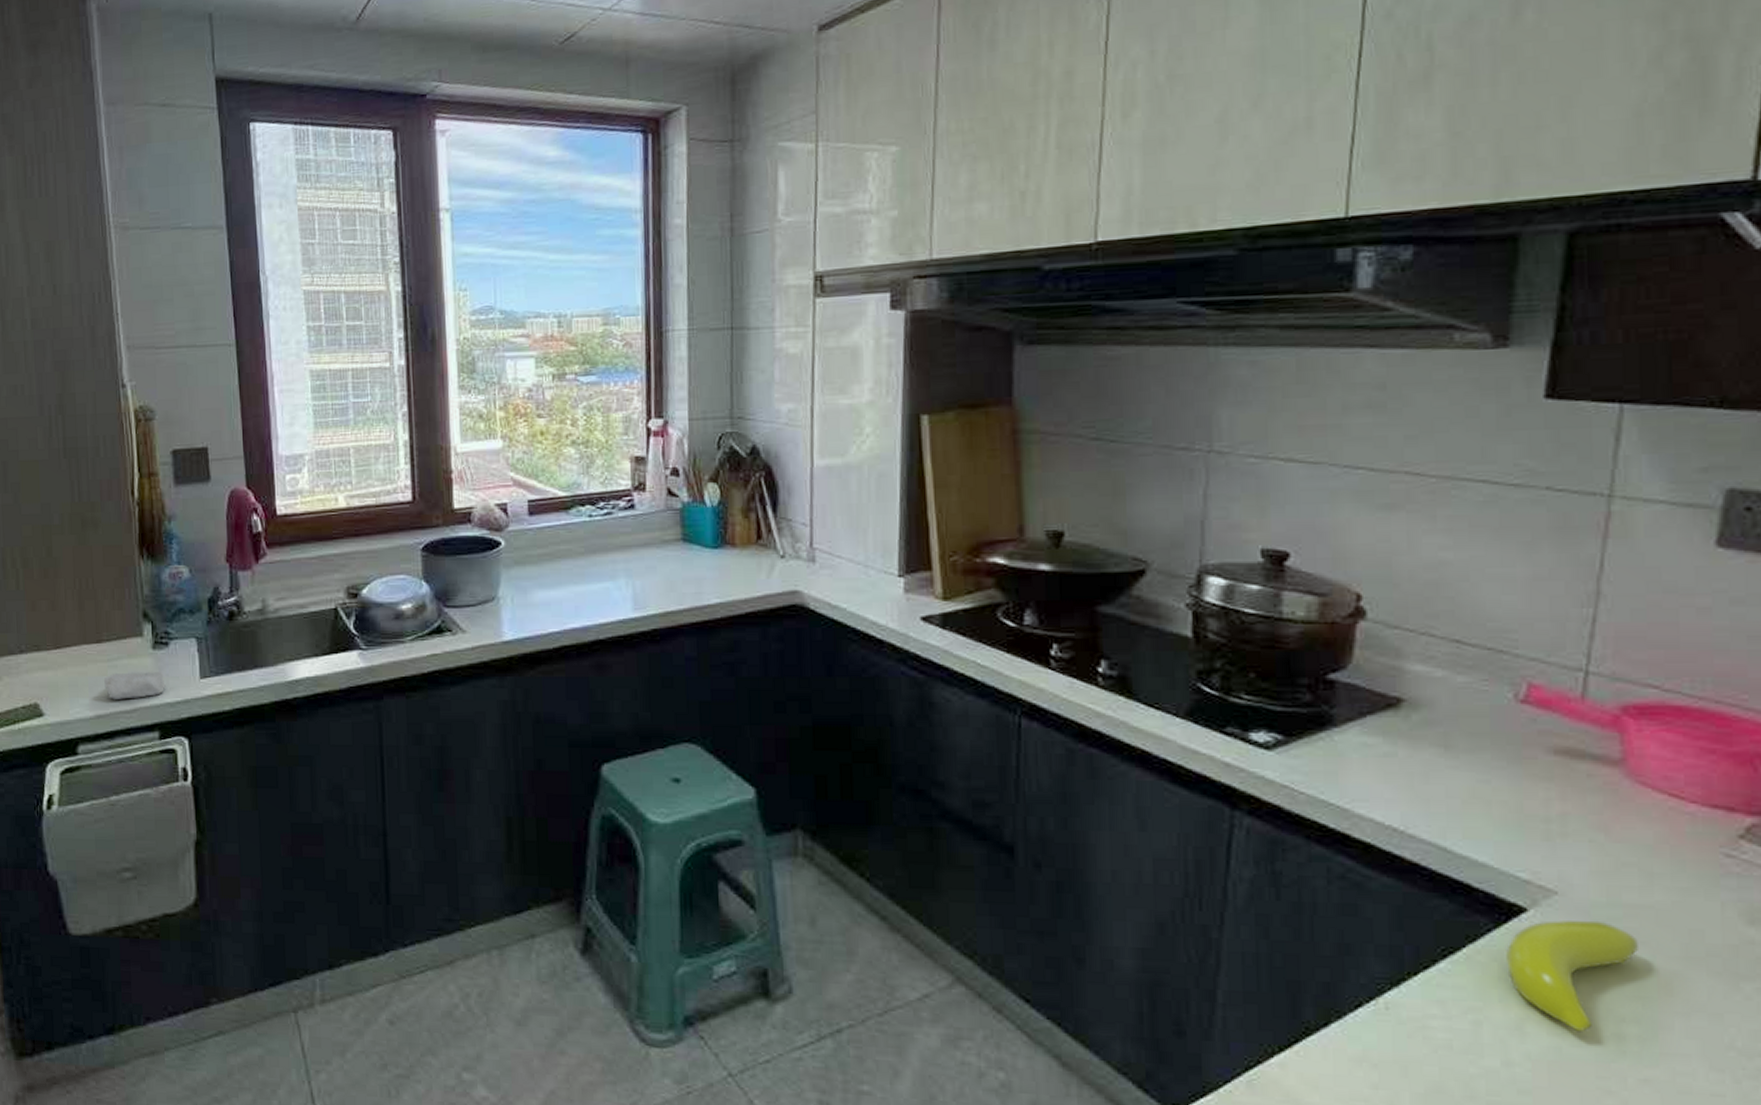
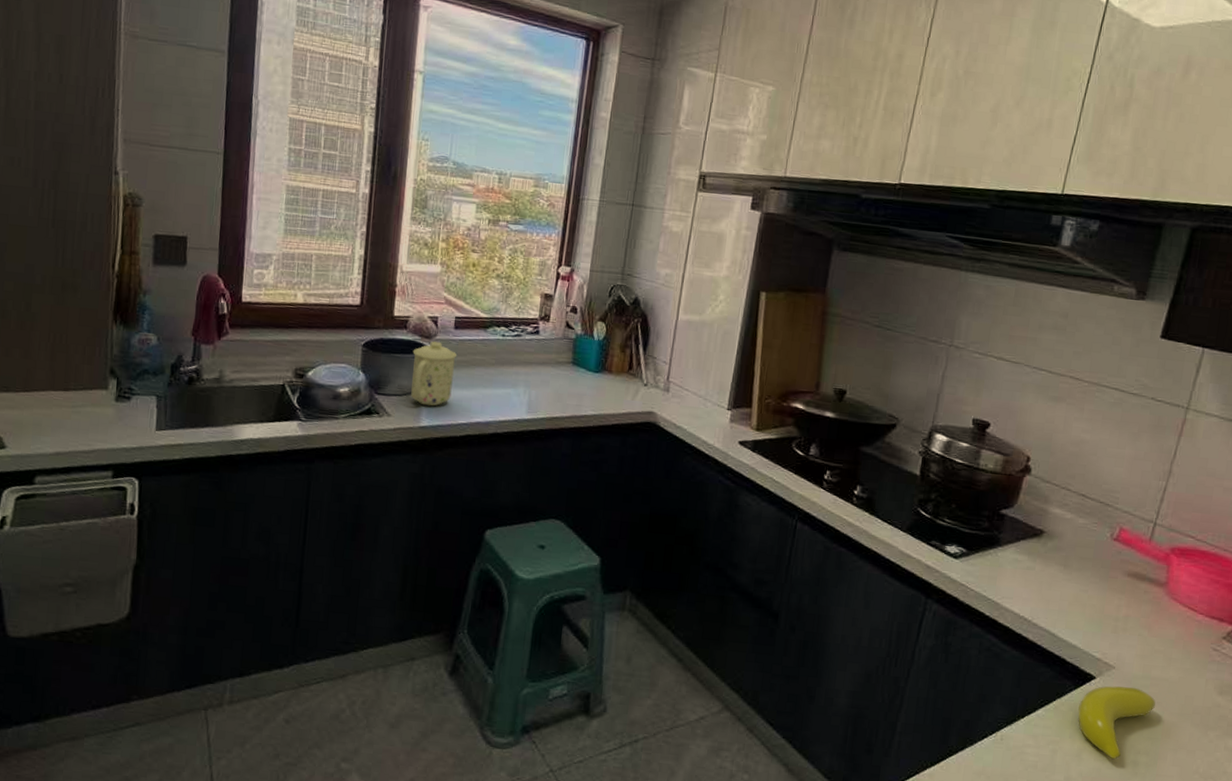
soap bar: present [104,671,166,699] -> none [67,417,124,442]
mug: none [482,533,537,615] -> present [410,341,458,407]

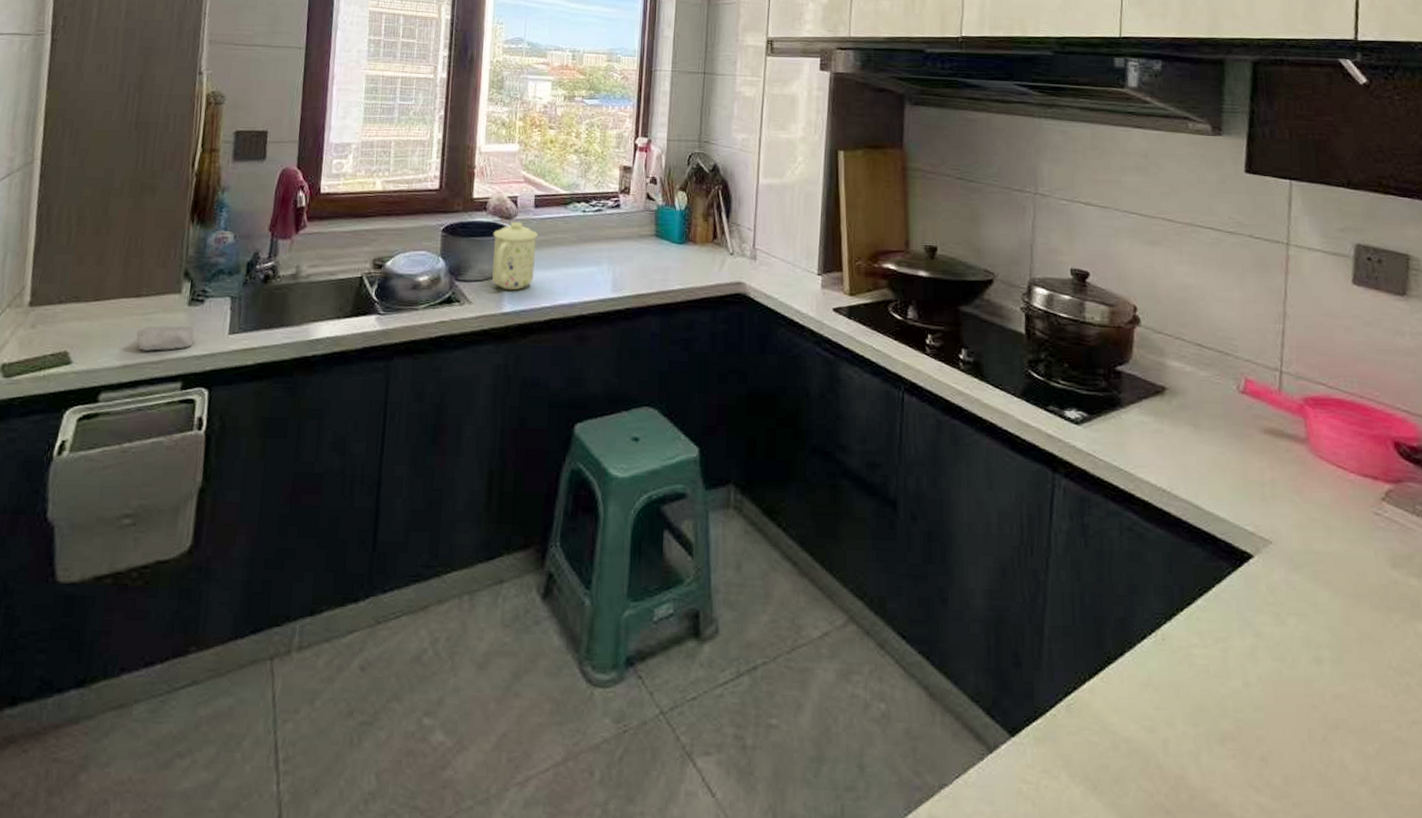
soap bar: none [67,417,124,442] -> present [136,325,195,351]
banana: present [1077,686,1156,760] -> none [1241,565,1327,657]

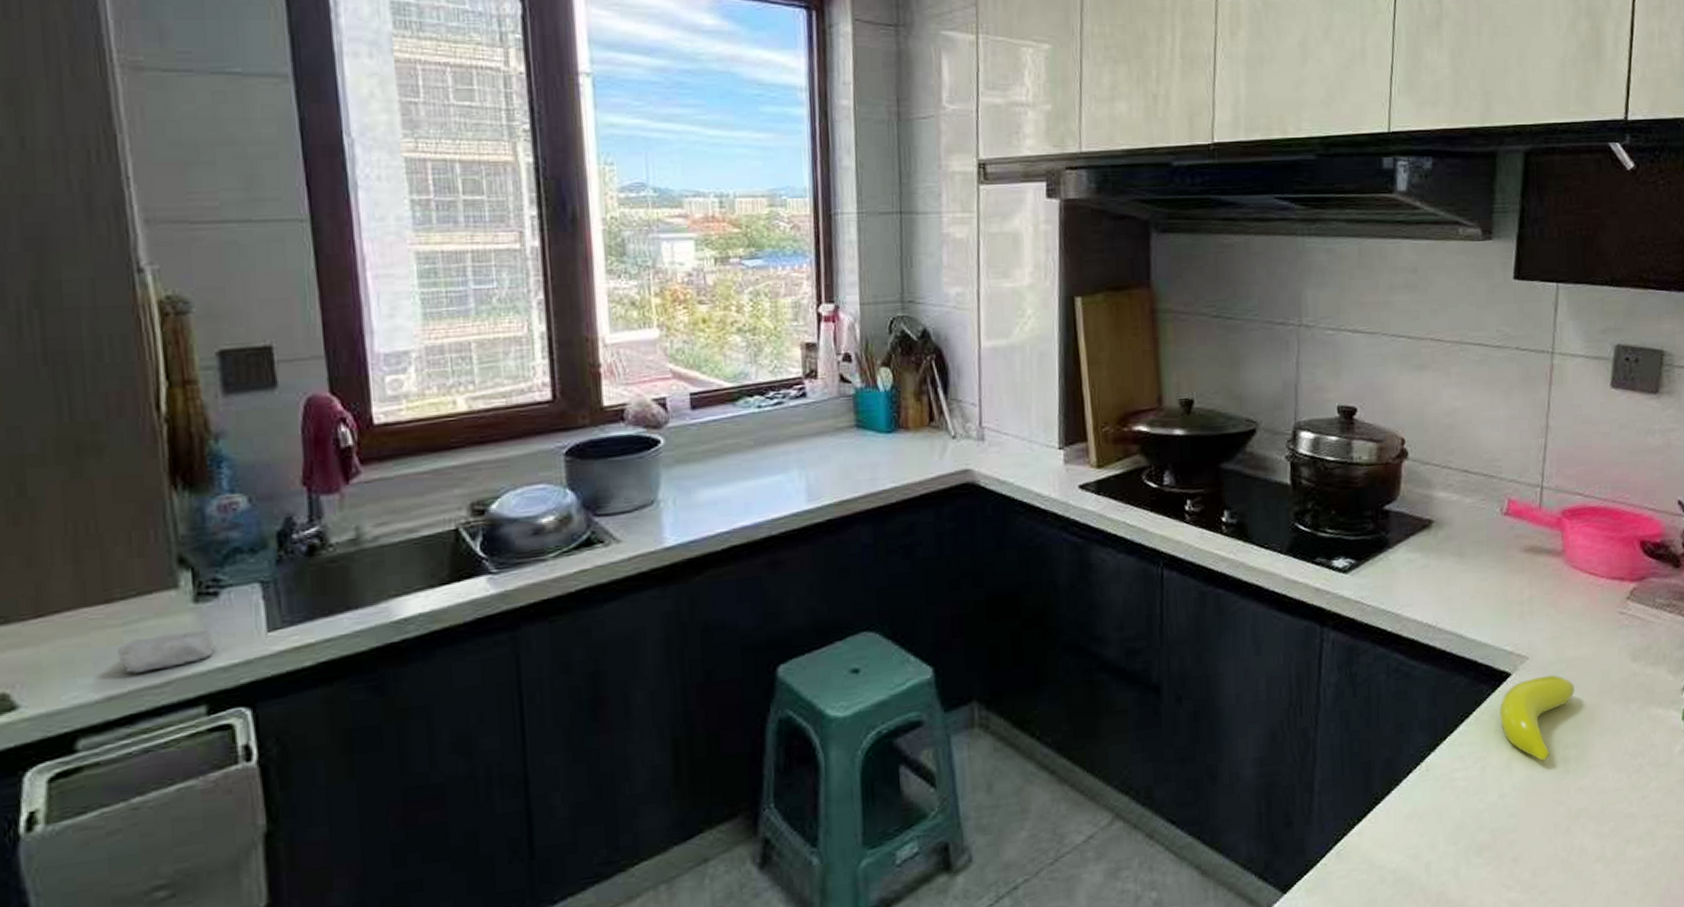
mug: present [491,221,539,291] -> none [638,429,701,519]
banana: none [1241,565,1327,657] -> present [1499,675,1575,762]

